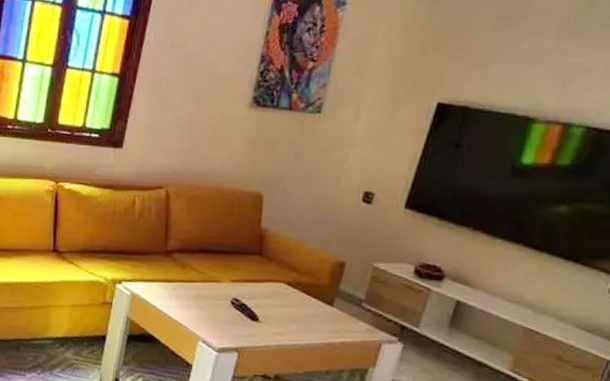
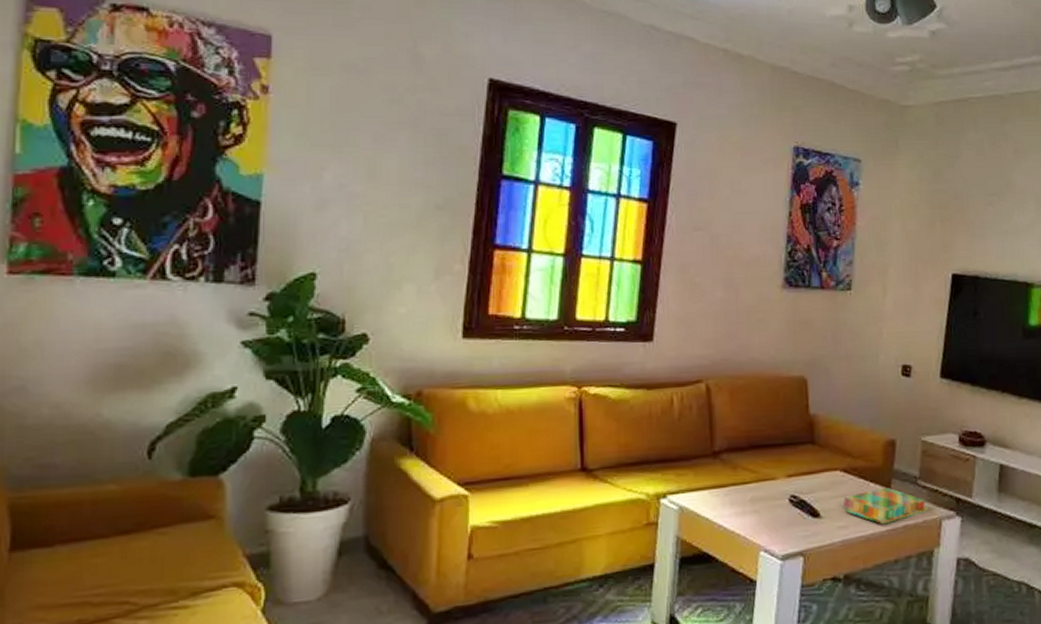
board game: none [283,304,372,338] -> present [843,487,930,525]

